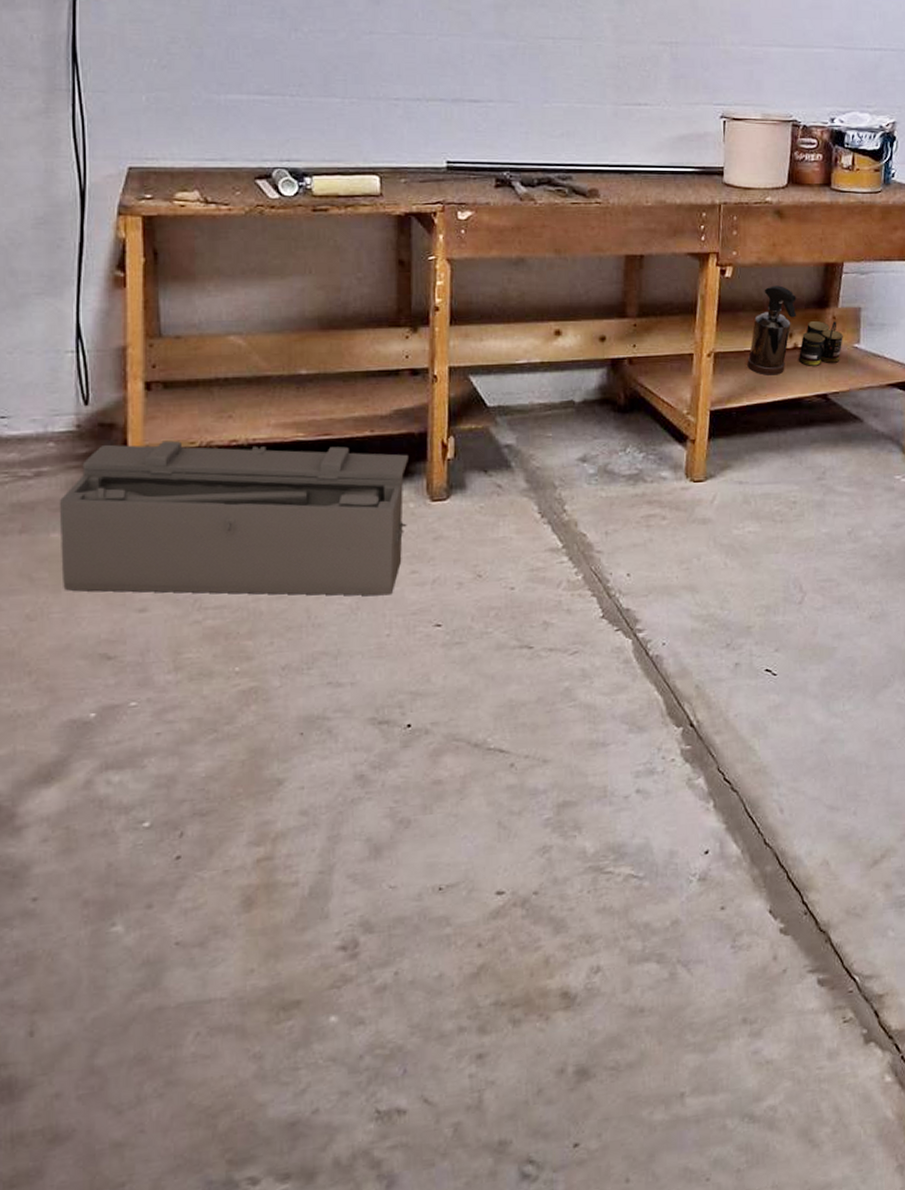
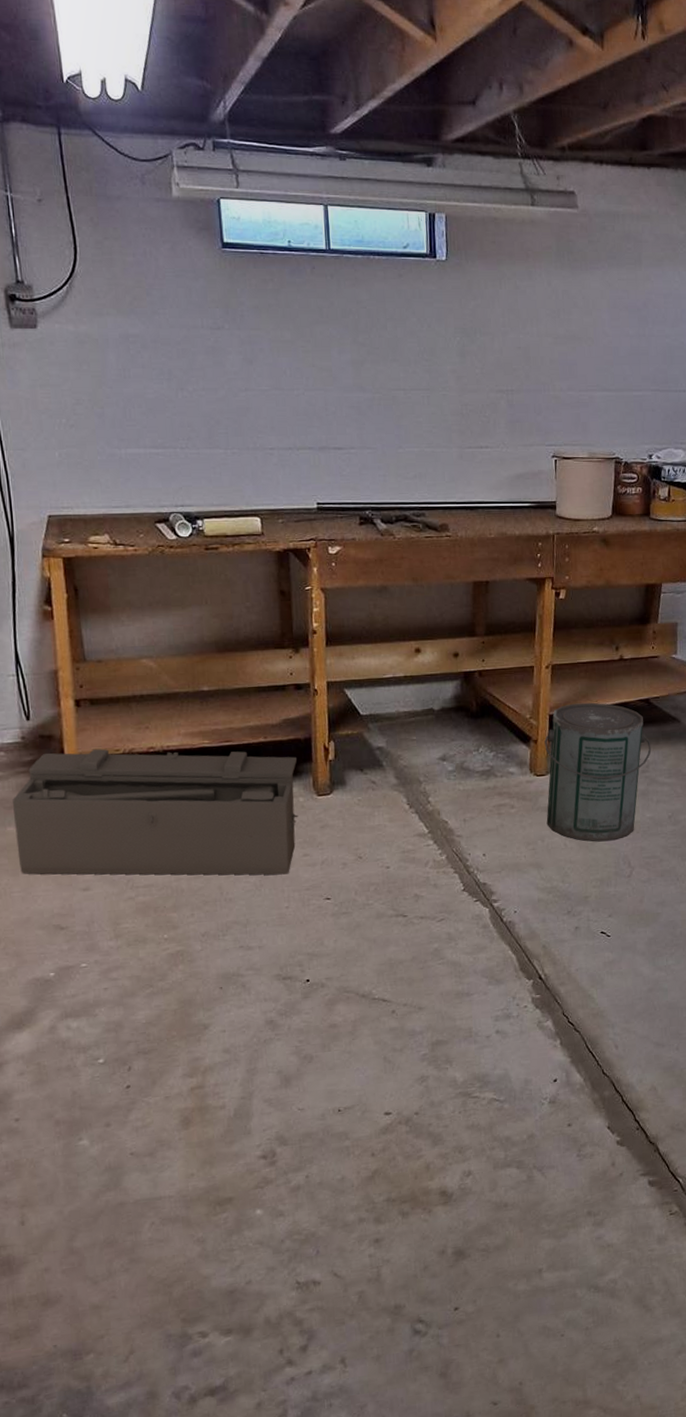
paint can: none [703,397,829,561] -> present [544,702,652,842]
spray bottle: present [747,285,797,375] -> none [580,605,622,684]
paint can: present [798,320,844,366] -> none [623,635,663,675]

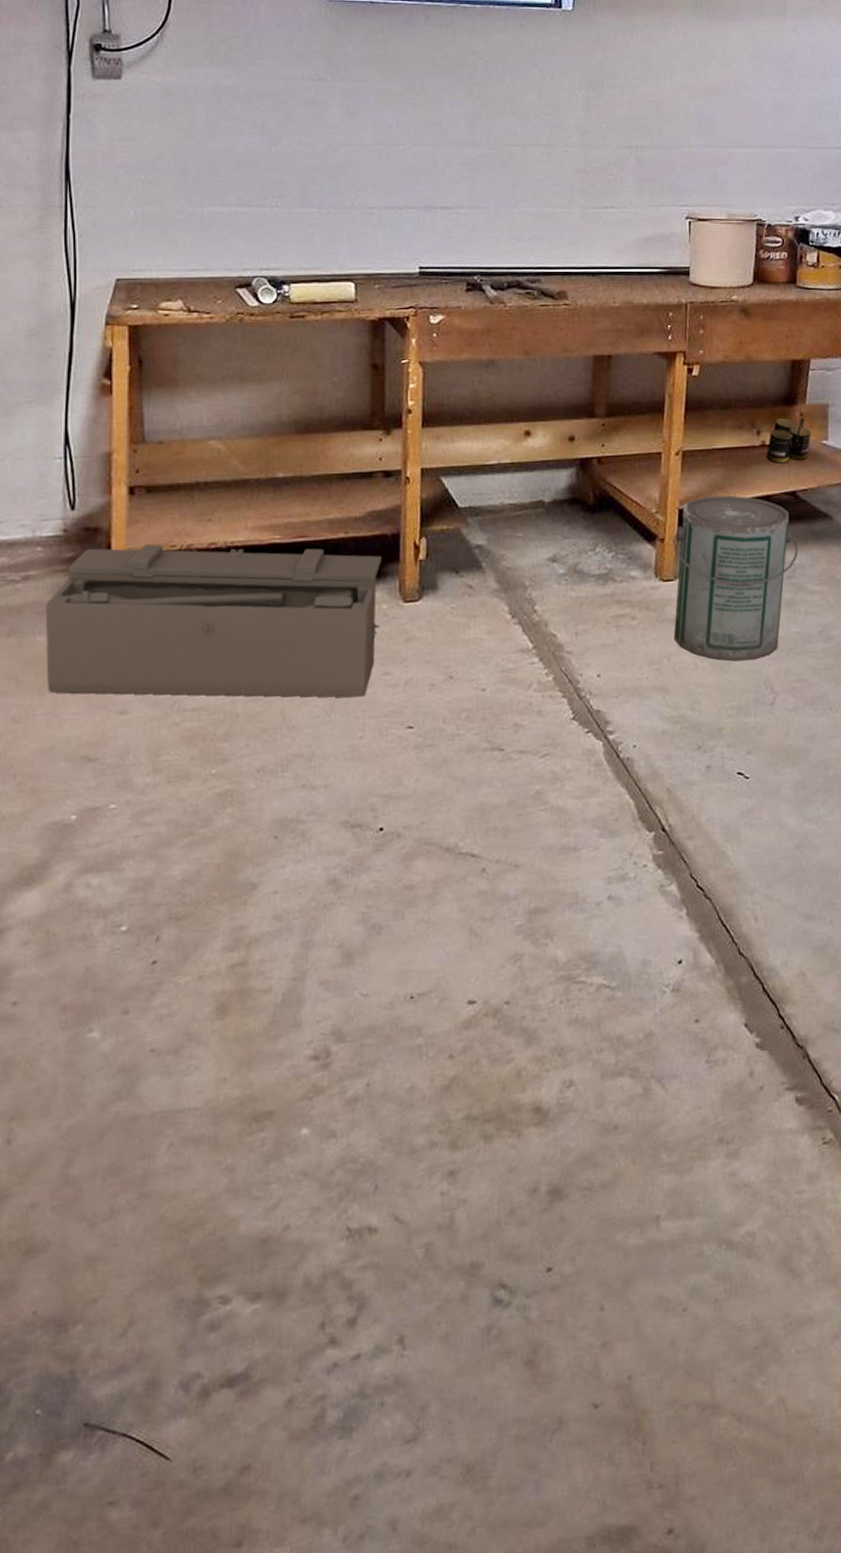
paint can: none [623,635,663,675] -> present [766,417,812,464]

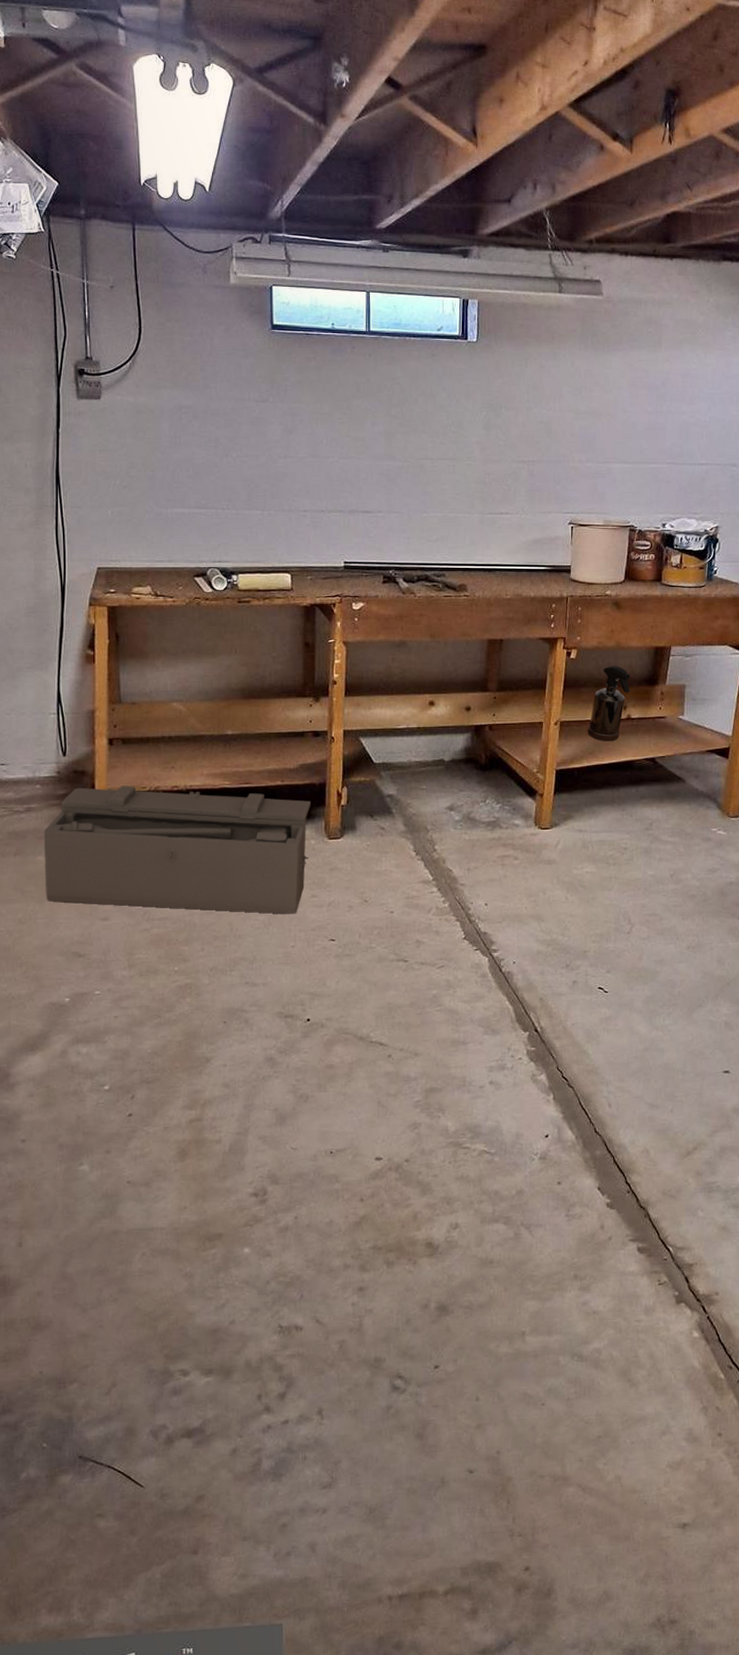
paint can: present [673,495,799,662] -> none [549,759,656,897]
spray bottle: none [715,383,765,473] -> present [588,666,631,741]
paint can: present [766,417,812,464] -> none [631,695,671,734]

